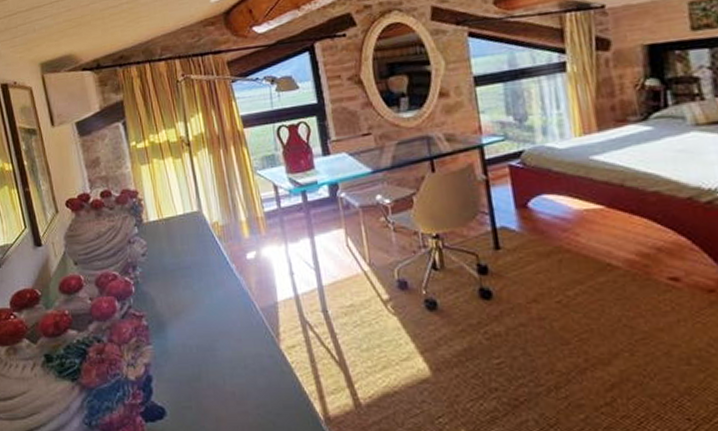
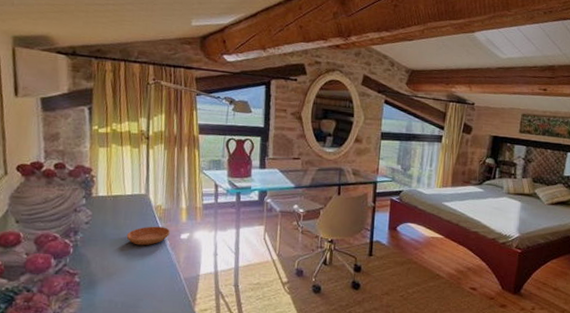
saucer: none [187,247,234,274] -> present [126,226,170,246]

